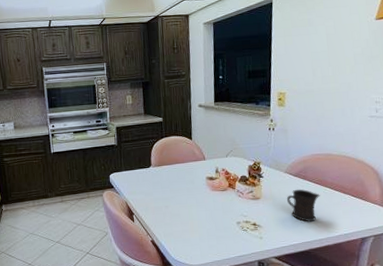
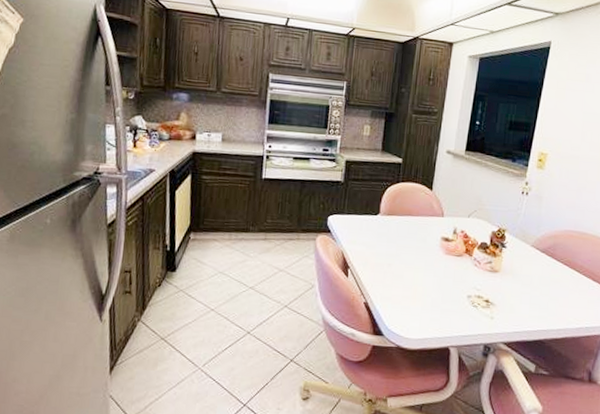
mug: present [286,189,320,222] -> none [528,267,566,308]

